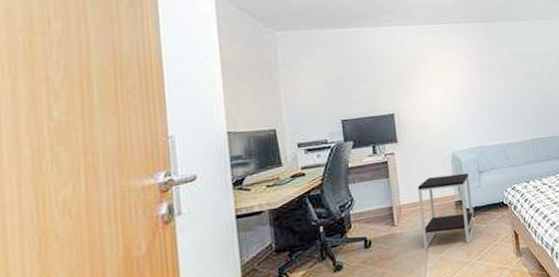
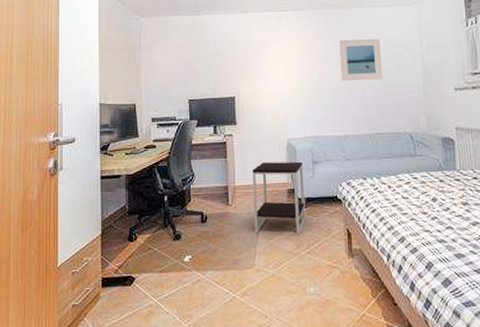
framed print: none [497,50,539,92] -> present [339,39,382,82]

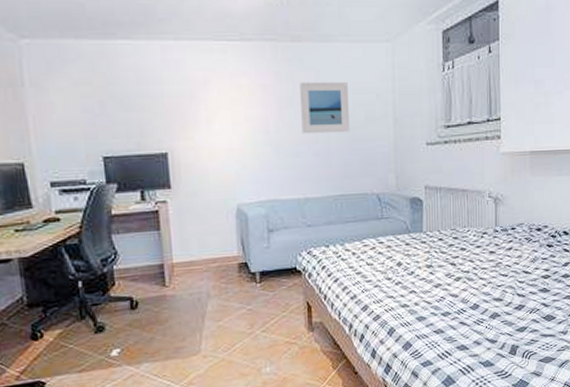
side table: present [252,161,306,235] -> none [193,230,261,316]

